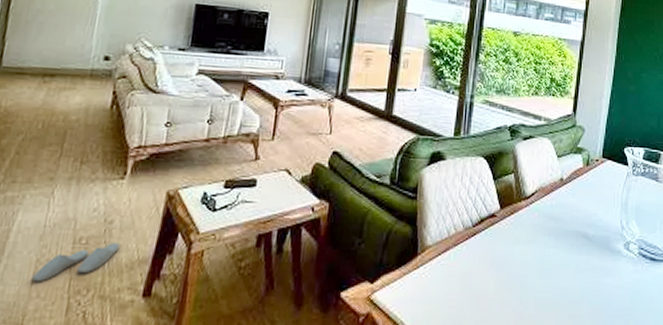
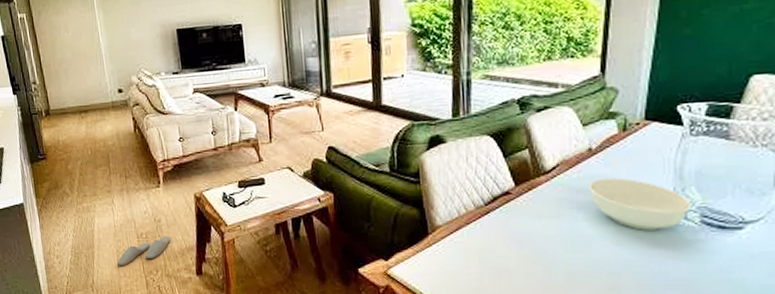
bowl: none [558,207,633,260] -> present [588,178,693,230]

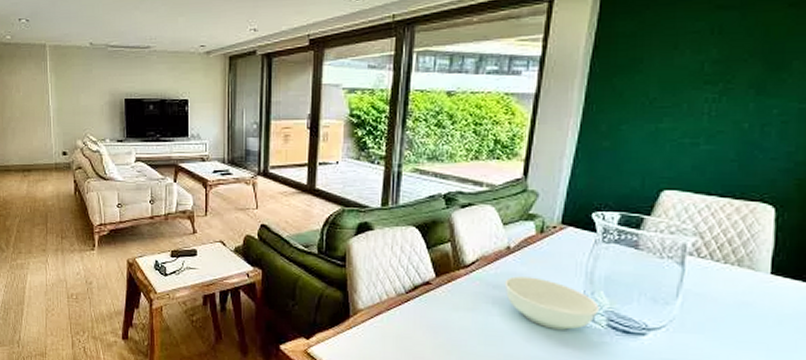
slippers: present [117,235,171,266] -> none [45,298,100,325]

